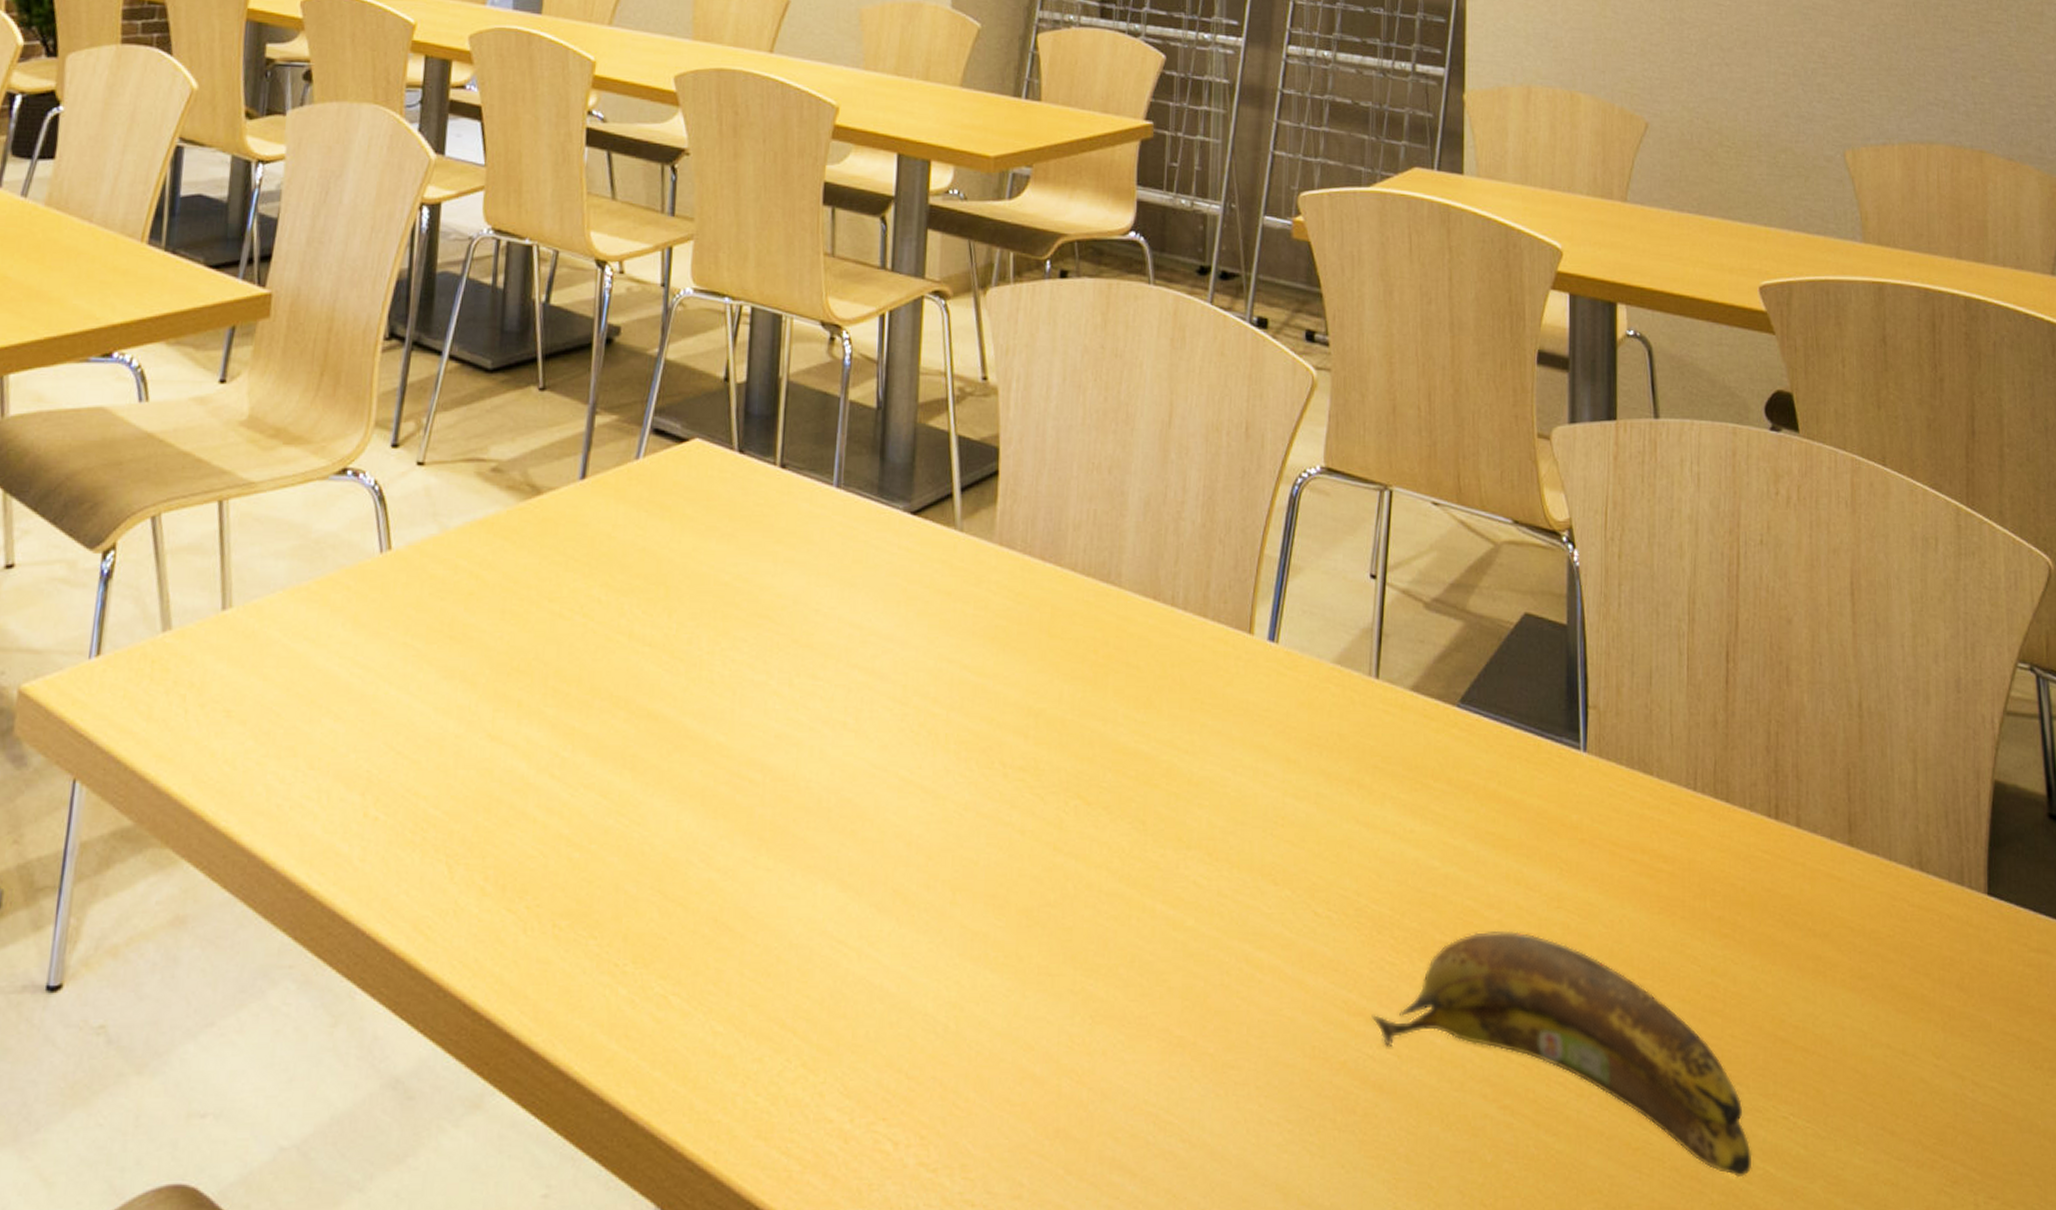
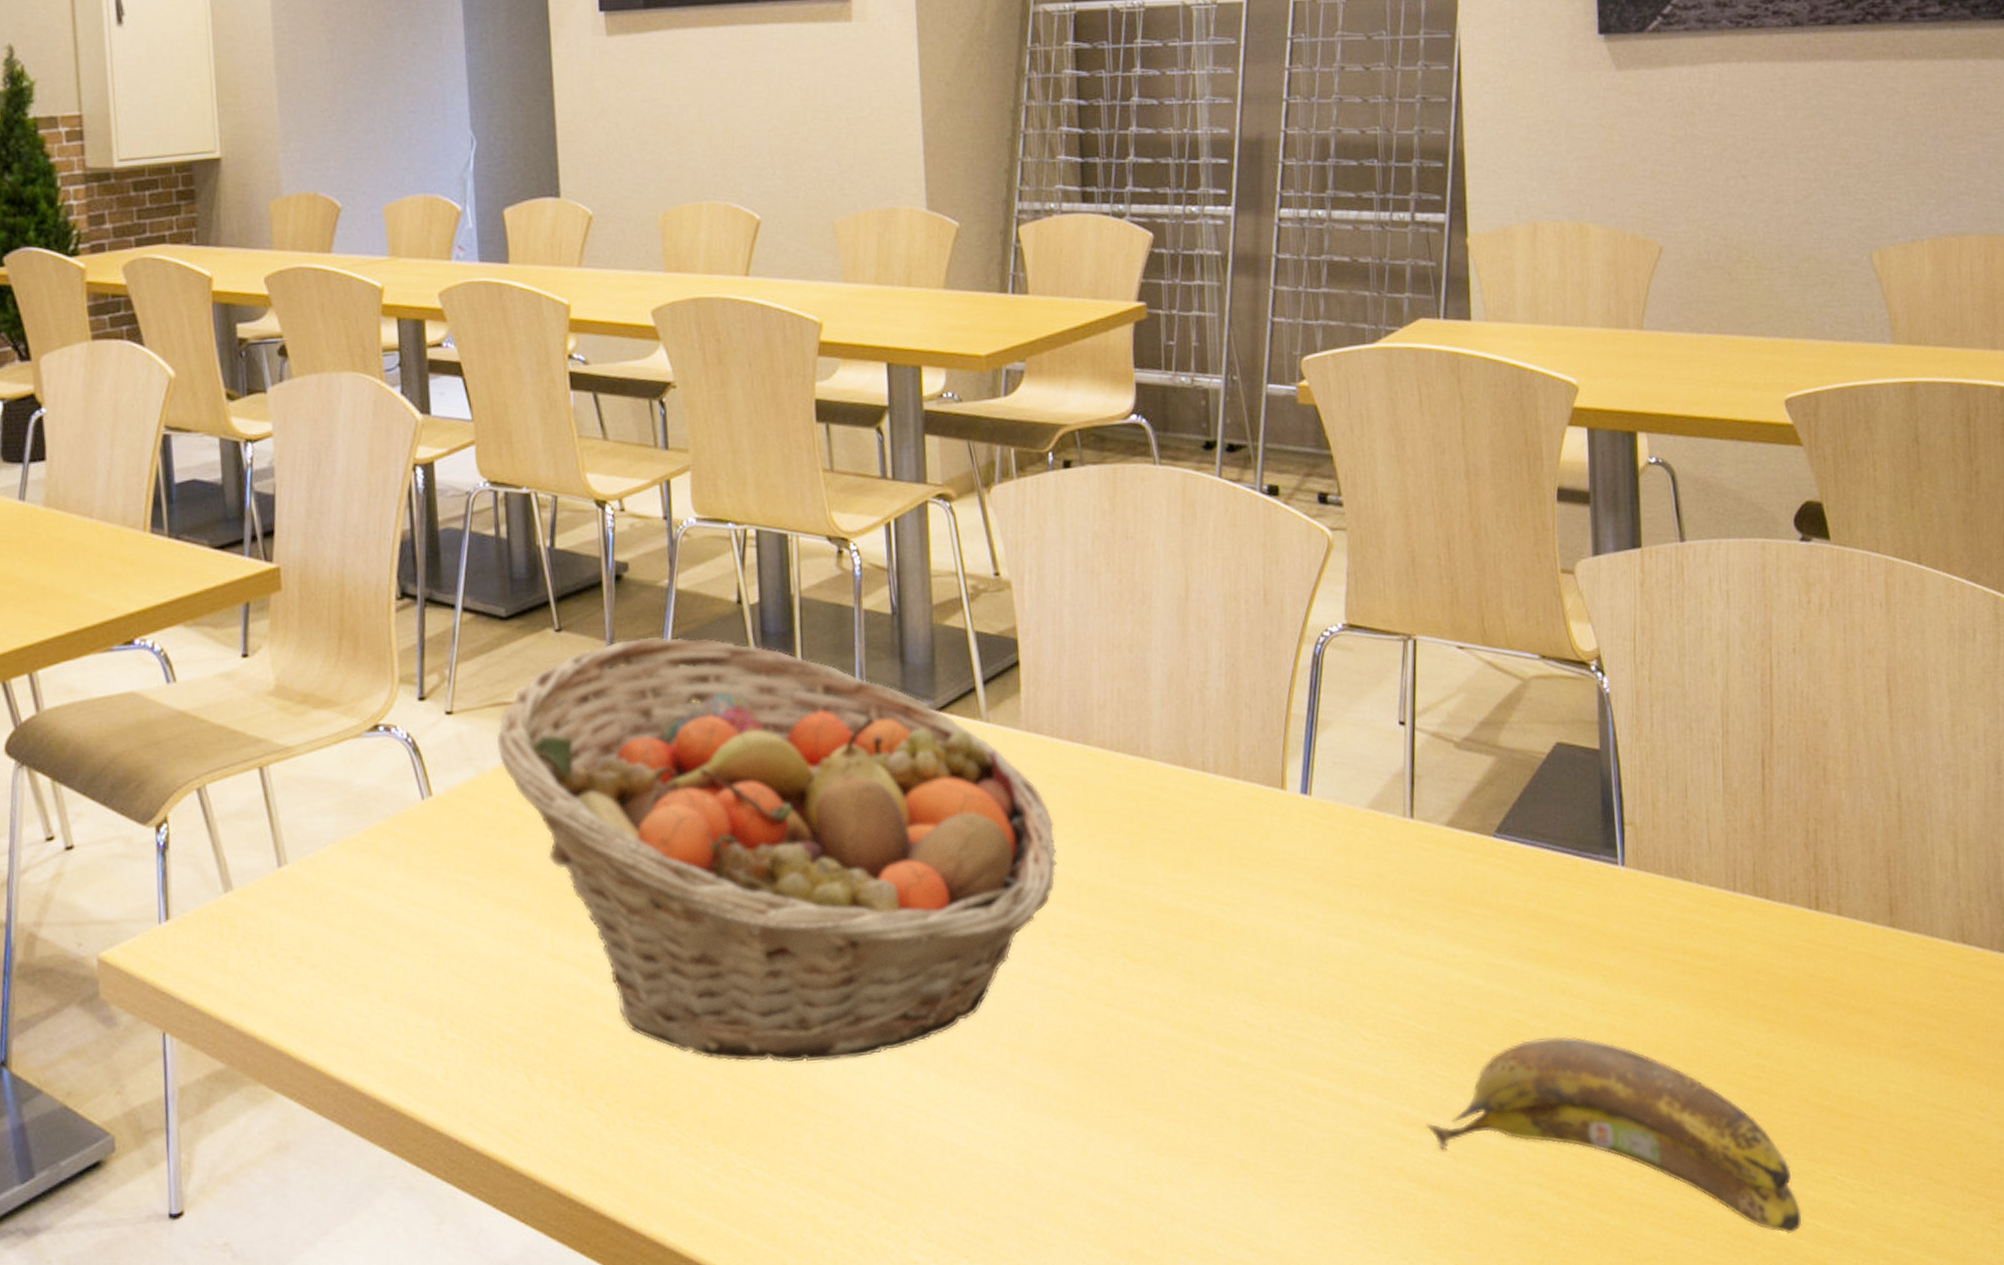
fruit basket: none [464,405,1019,881] -> present [496,637,1057,1063]

